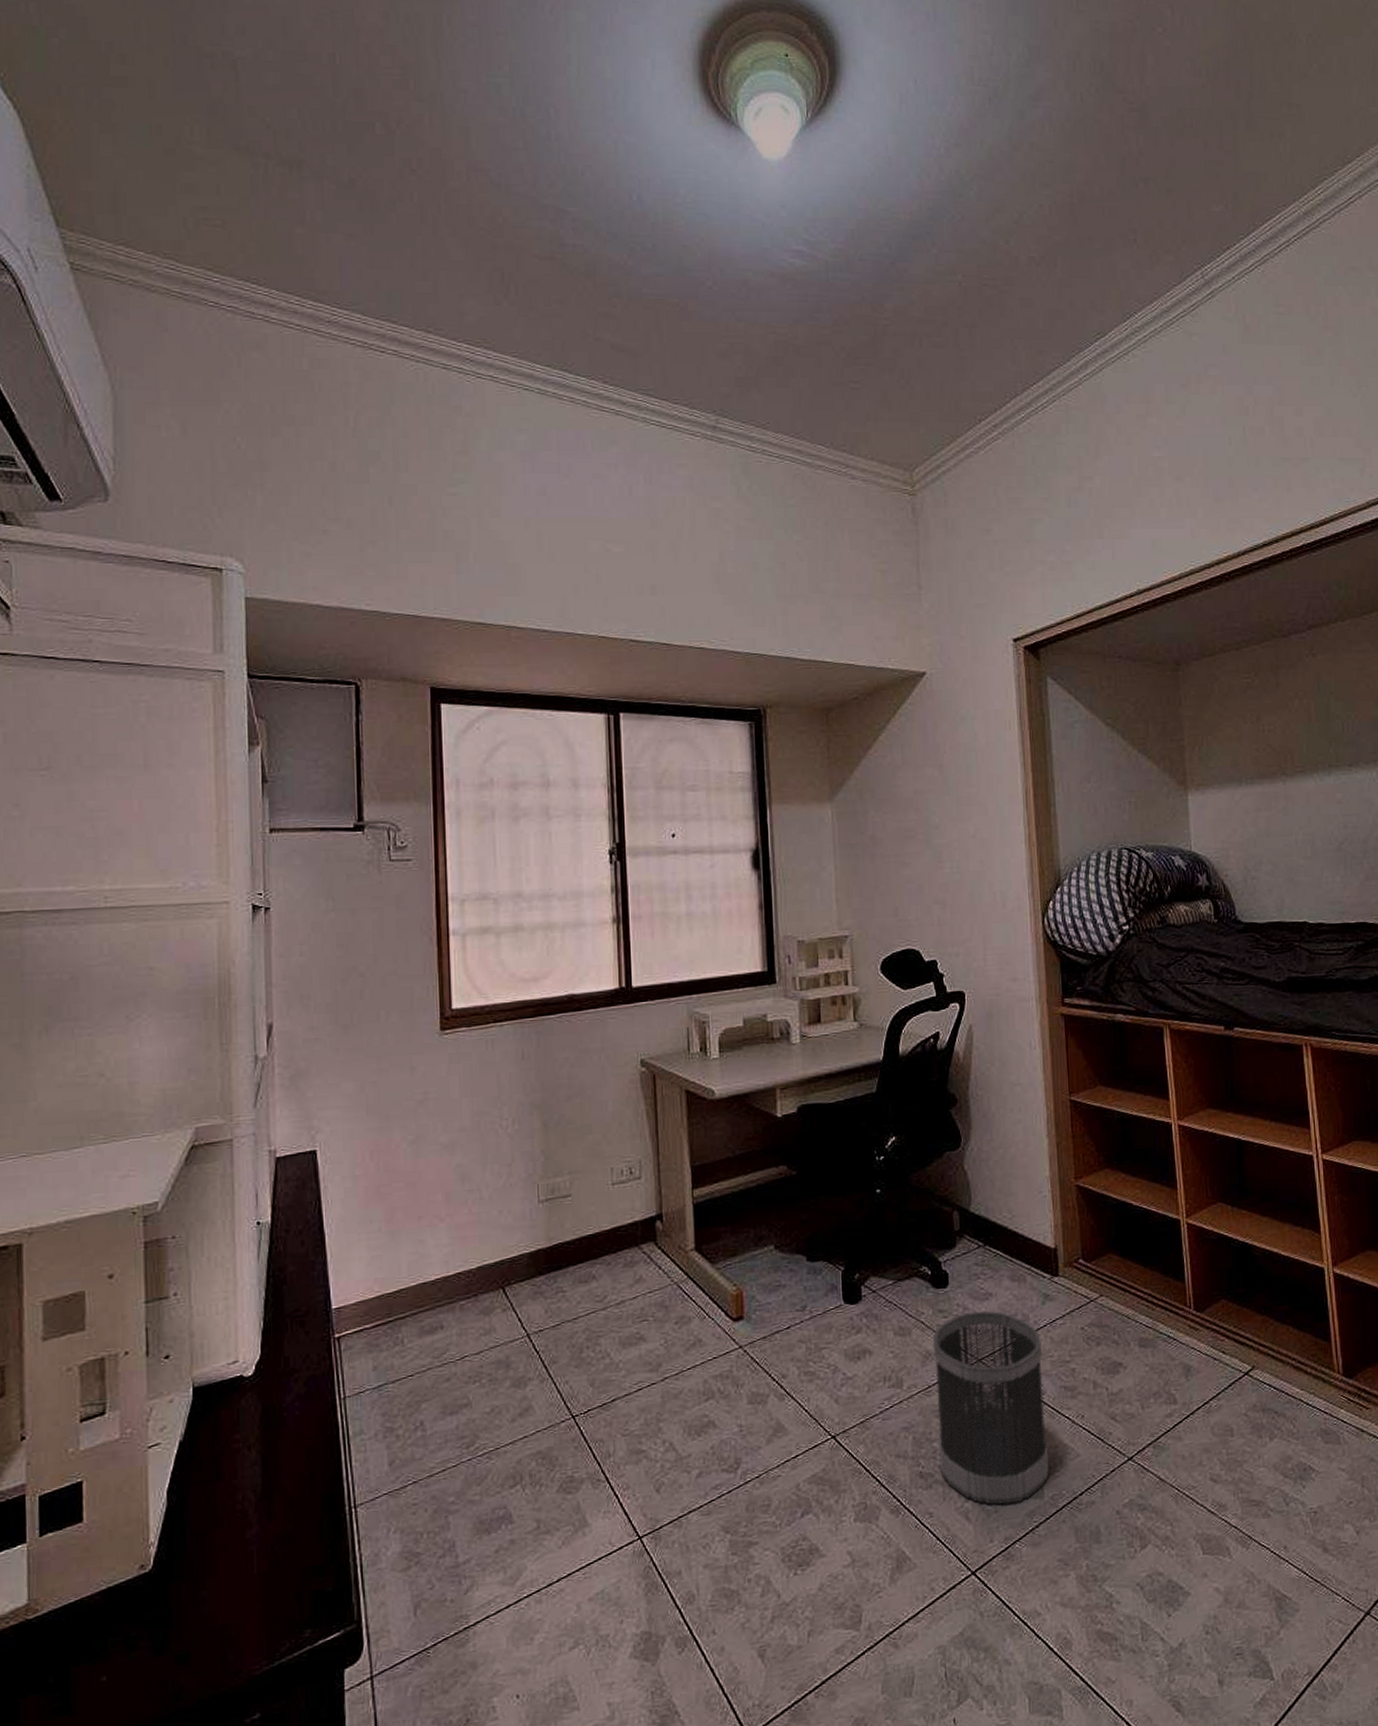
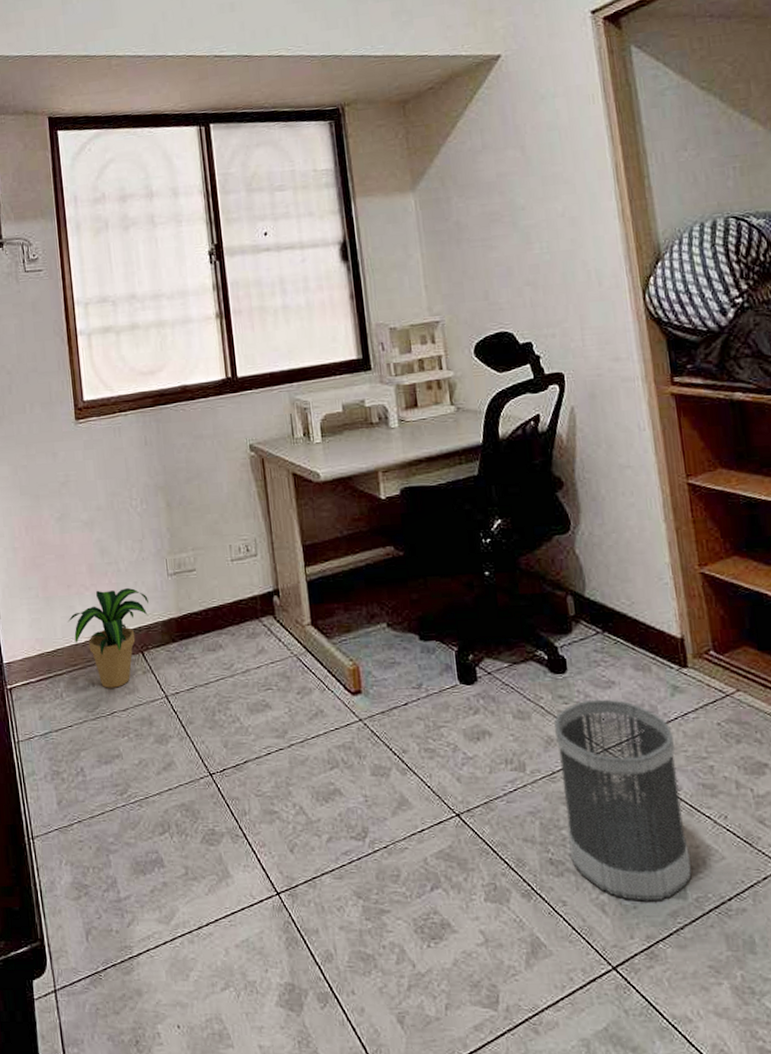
potted plant: none [415,1216,514,1330] -> present [67,587,148,688]

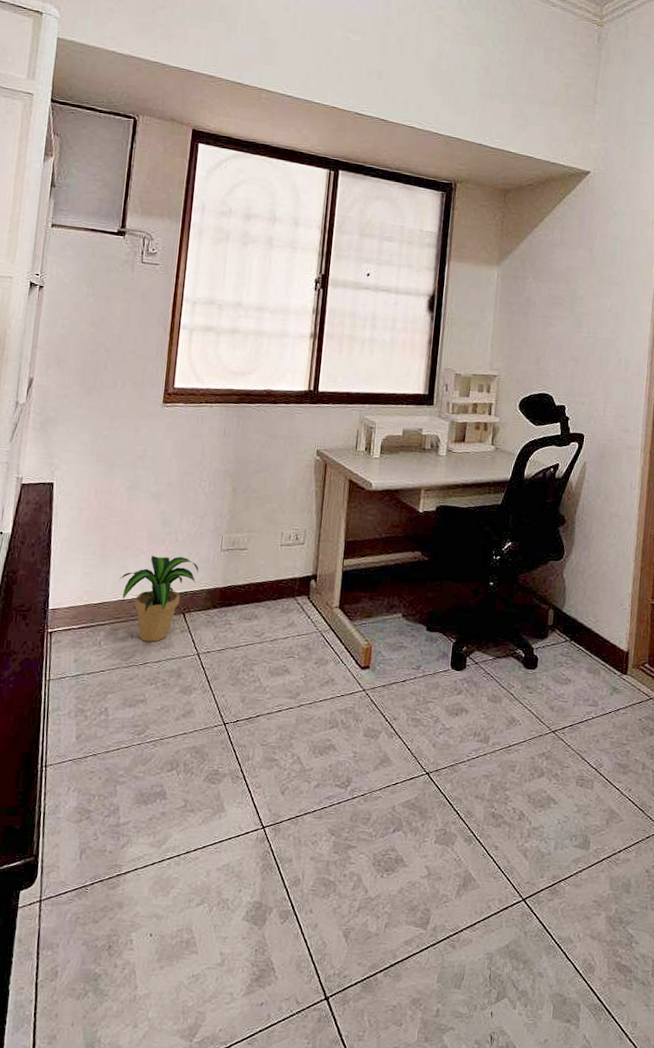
wastebasket: present [554,699,692,901] -> none [509,691,605,850]

